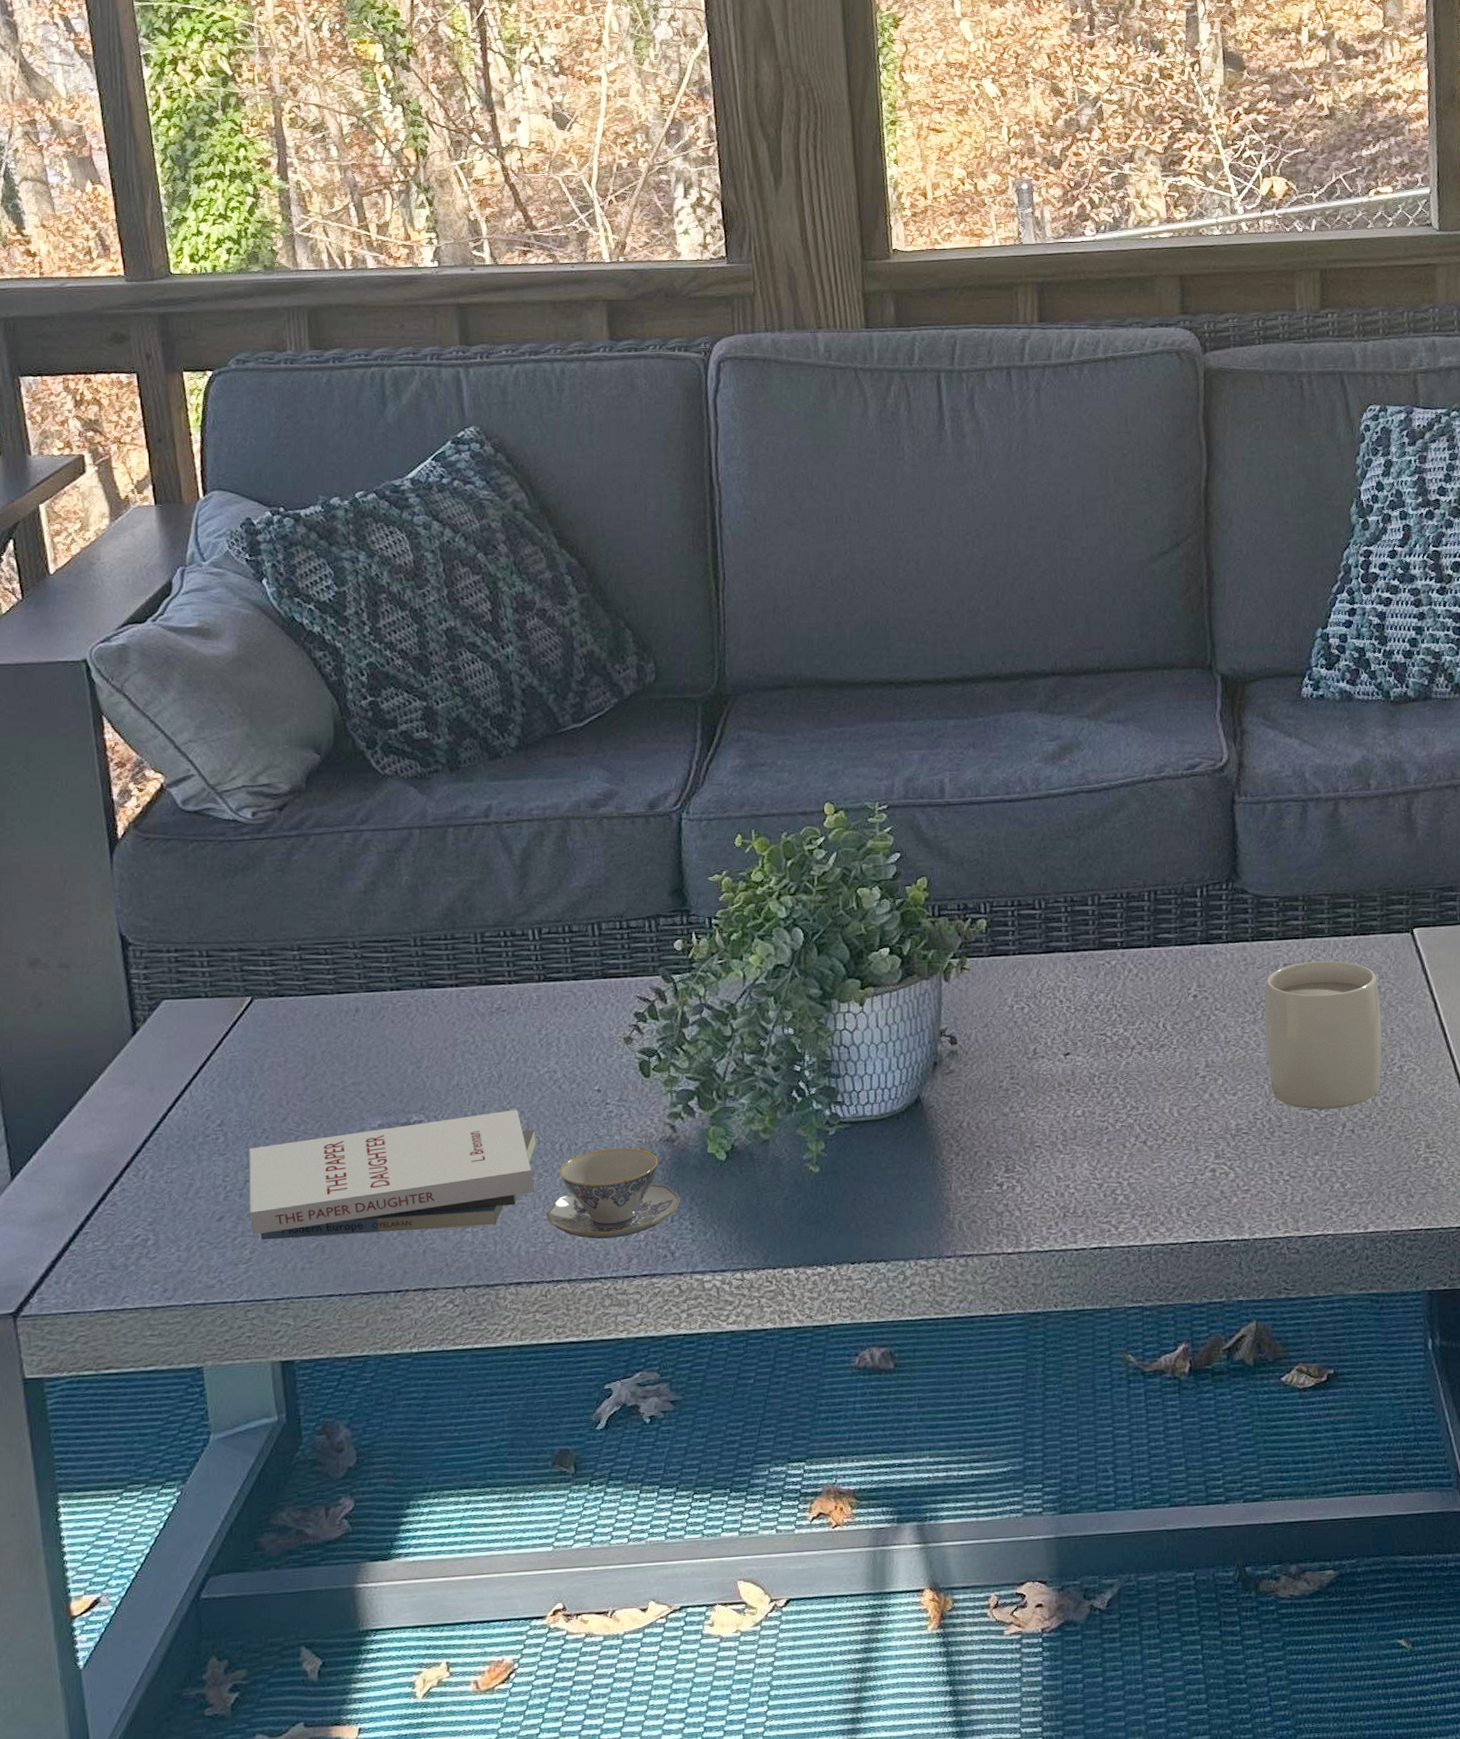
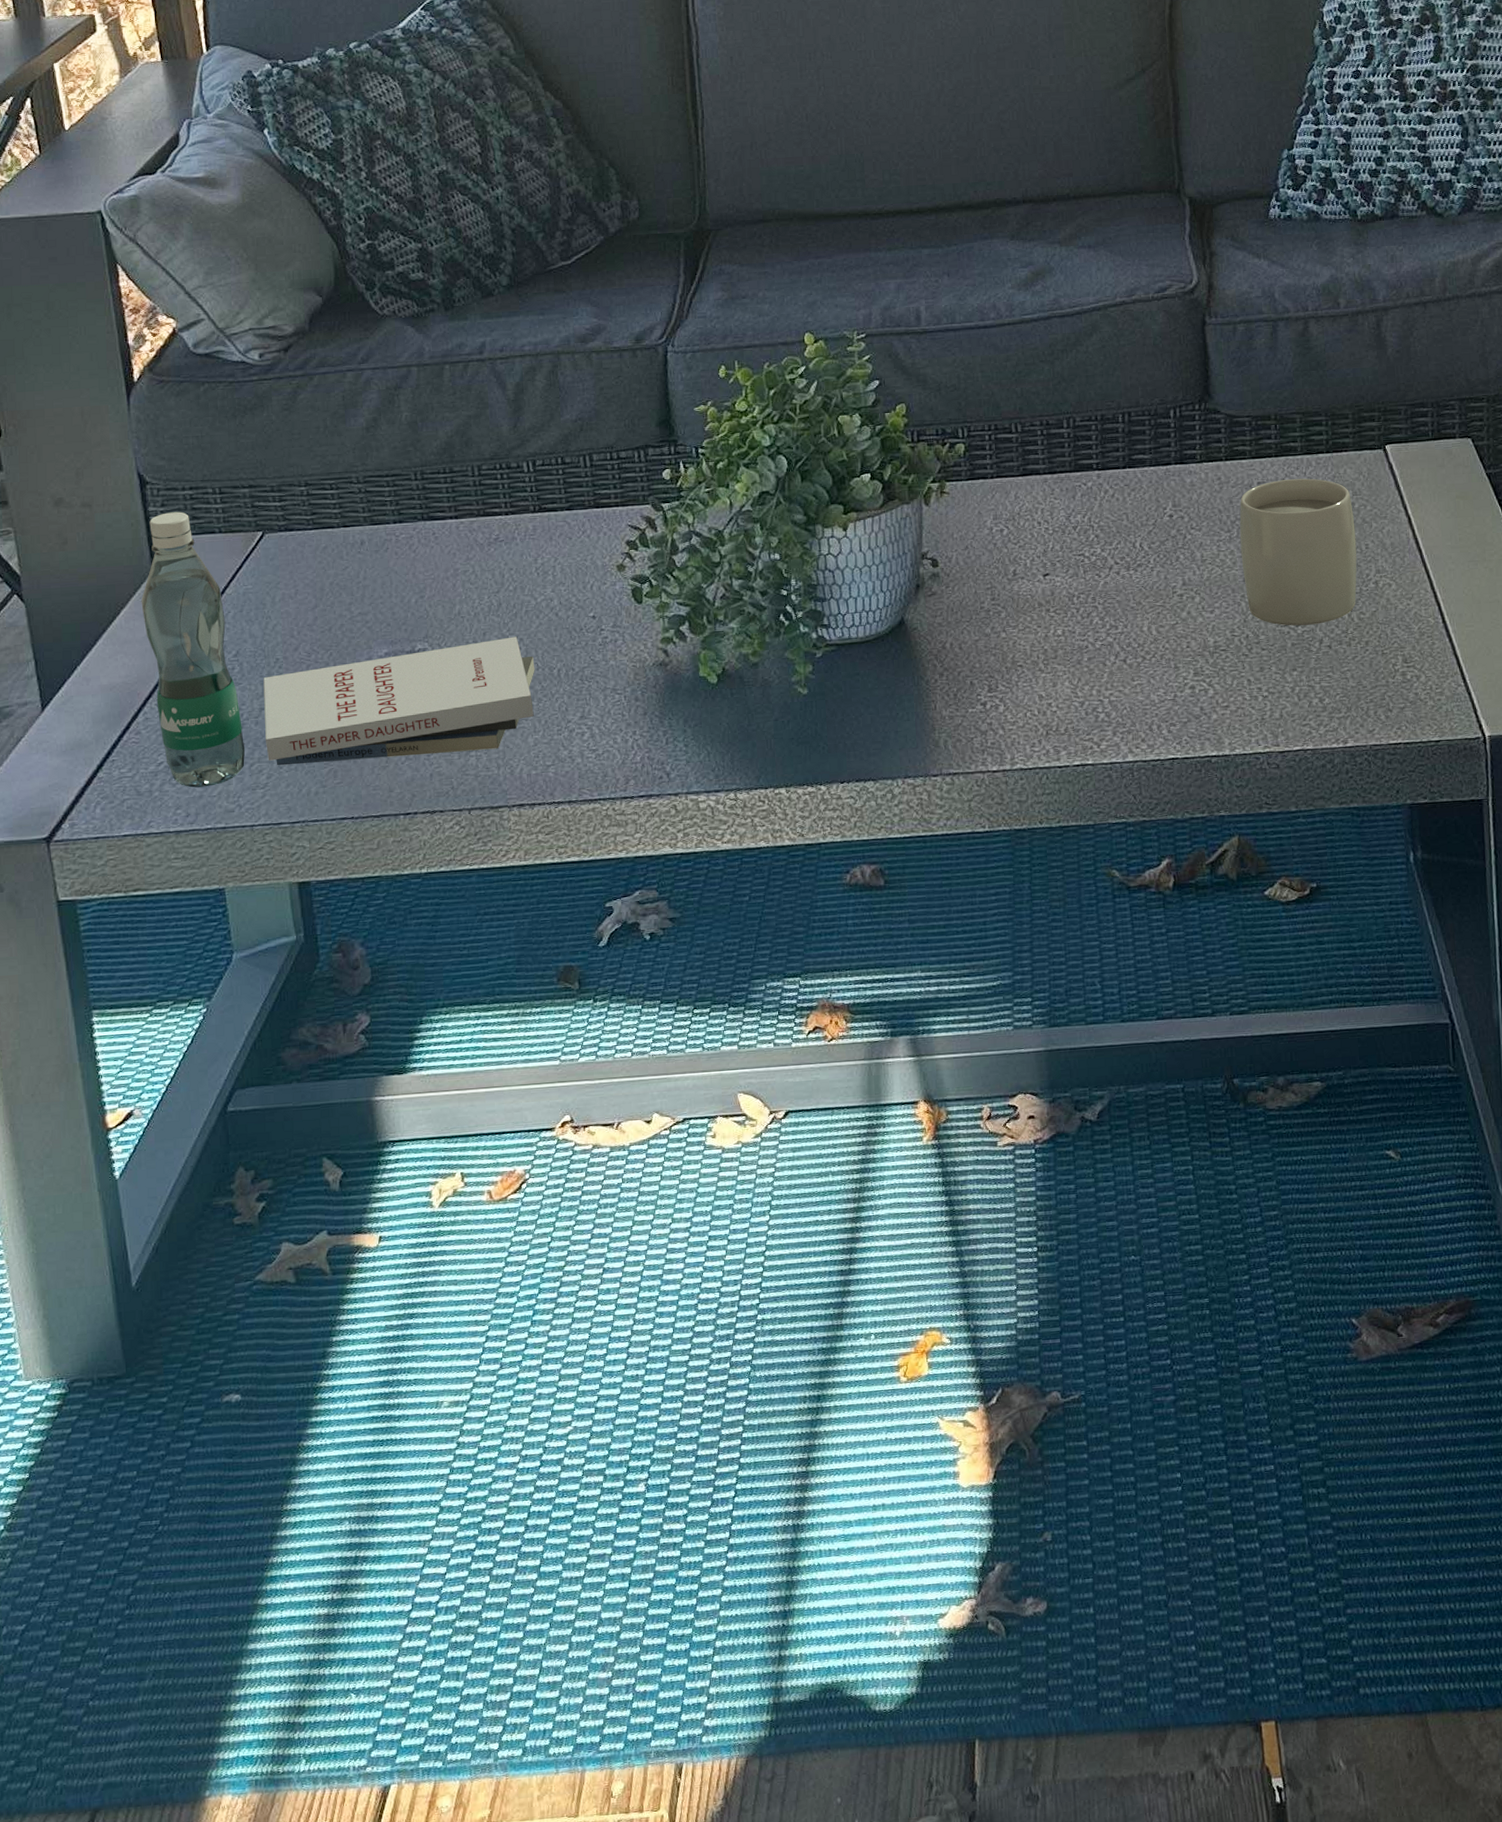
bottle: none [120,975,227,1262] -> present [141,511,245,788]
teacup: present [546,1147,681,1239] -> none [546,672,675,762]

